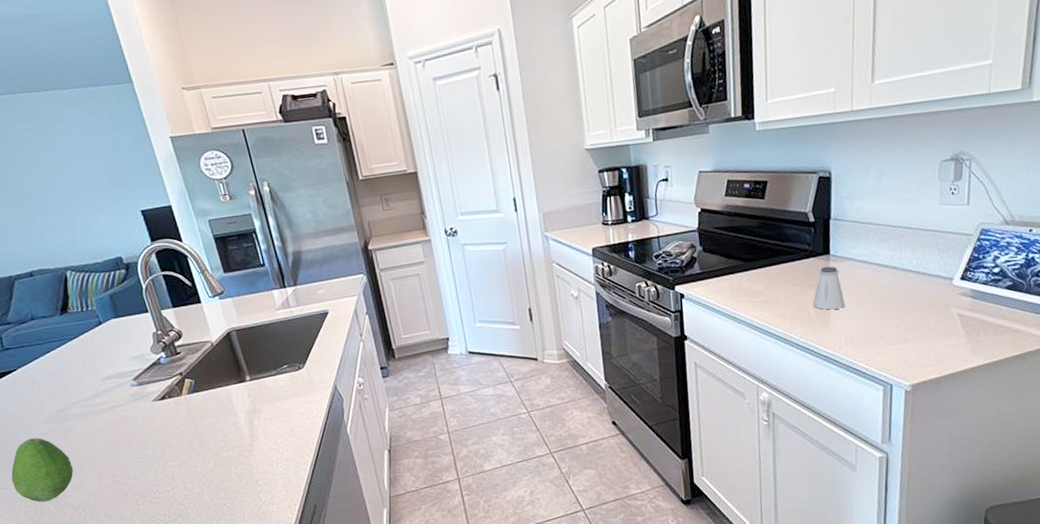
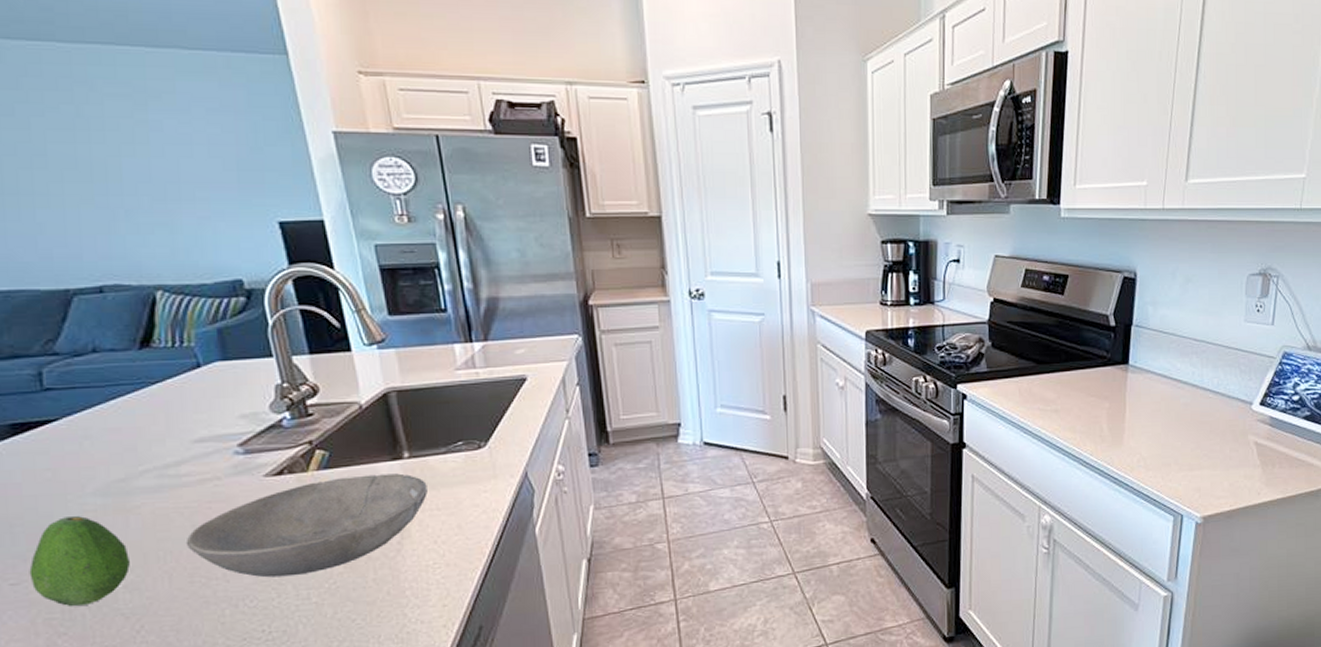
bowl: none [107,392,266,476] -> present [185,473,427,578]
saltshaker: present [812,266,845,310] -> none [1106,377,1140,427]

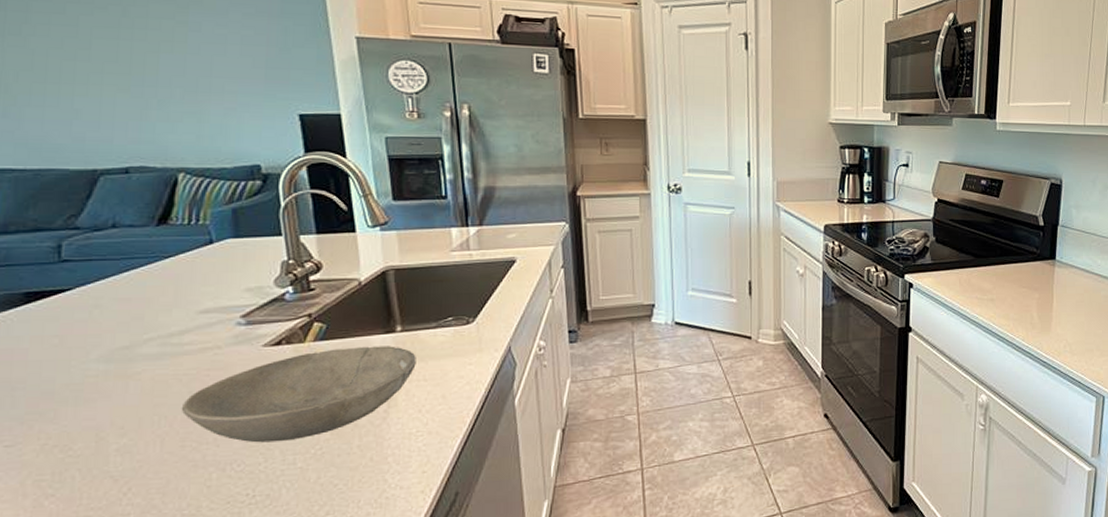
fruit: present [29,516,130,606] -> none [25,381,125,468]

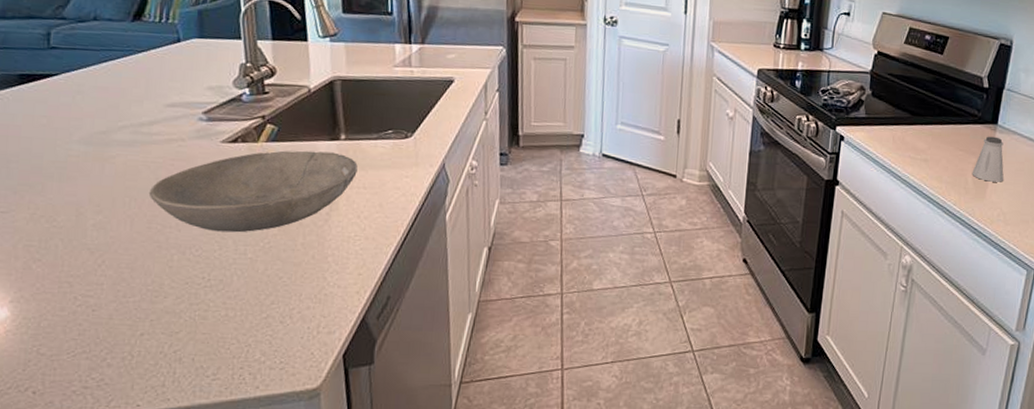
saltshaker: none [1036,271,1066,315] -> present [972,136,1004,182]

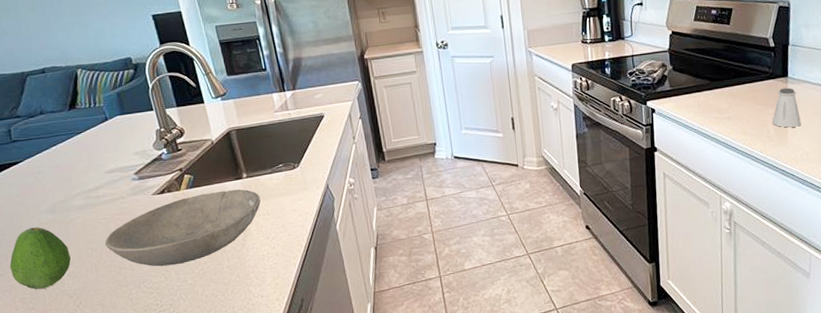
fruit: none [17,159,101,237] -> present [9,227,71,289]

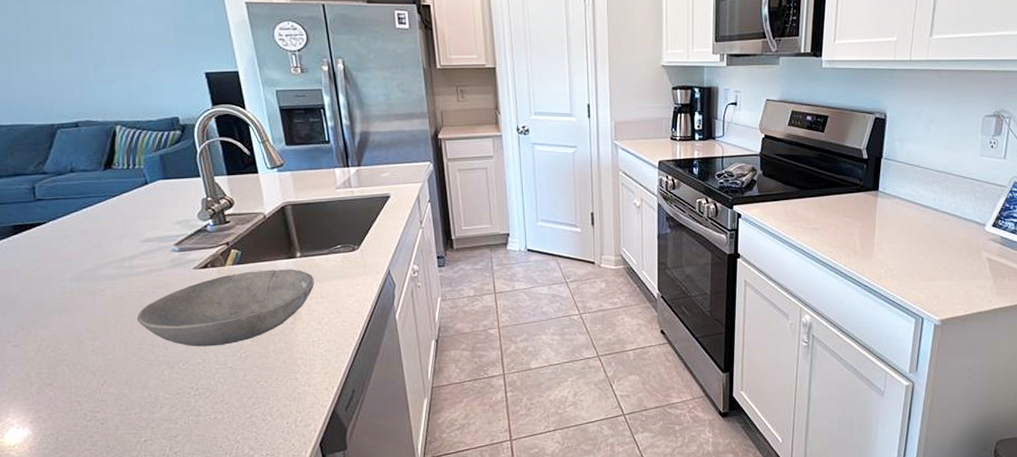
fruit: present [9,227,71,289] -> none [25,296,96,364]
saltshaker: present [772,88,801,128] -> none [859,202,888,243]

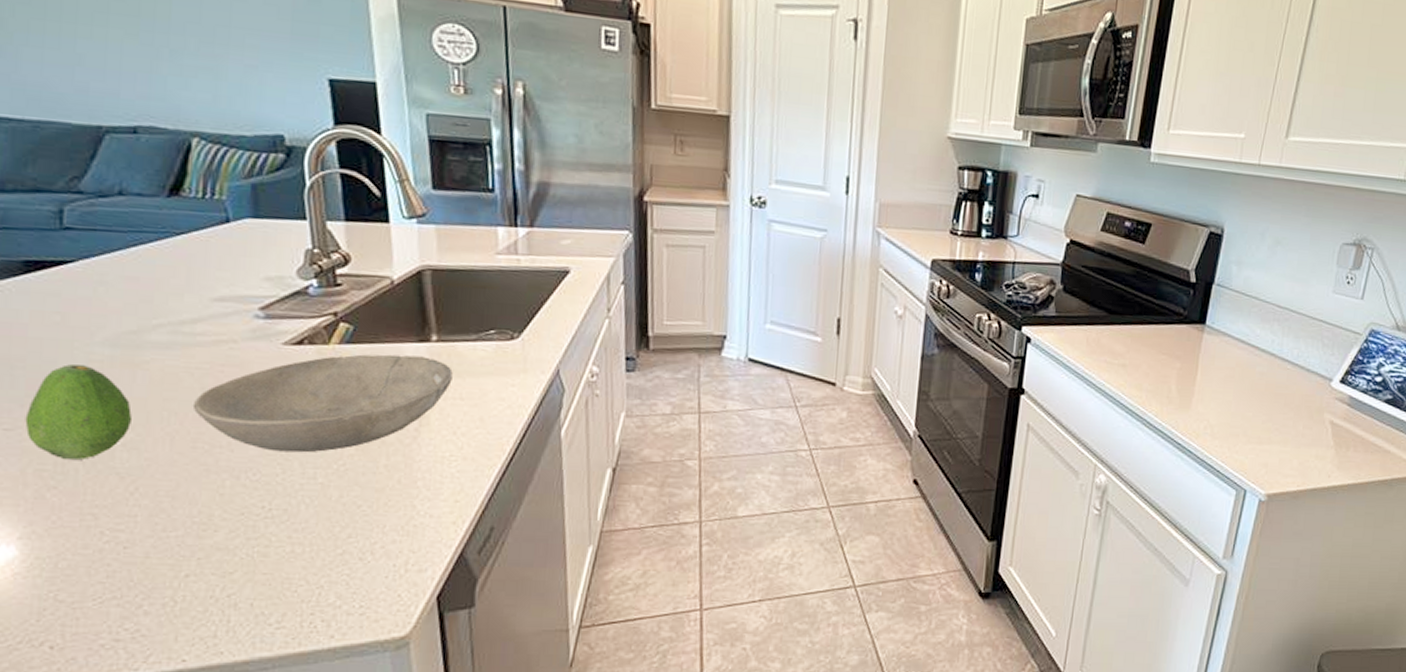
fruit: none [25,296,96,364] -> present [25,364,132,460]

